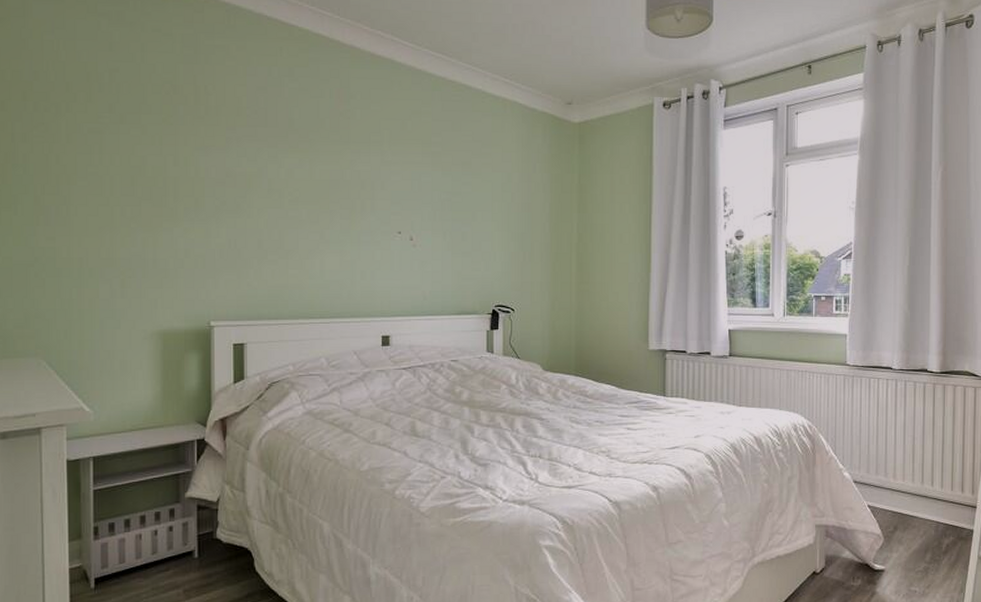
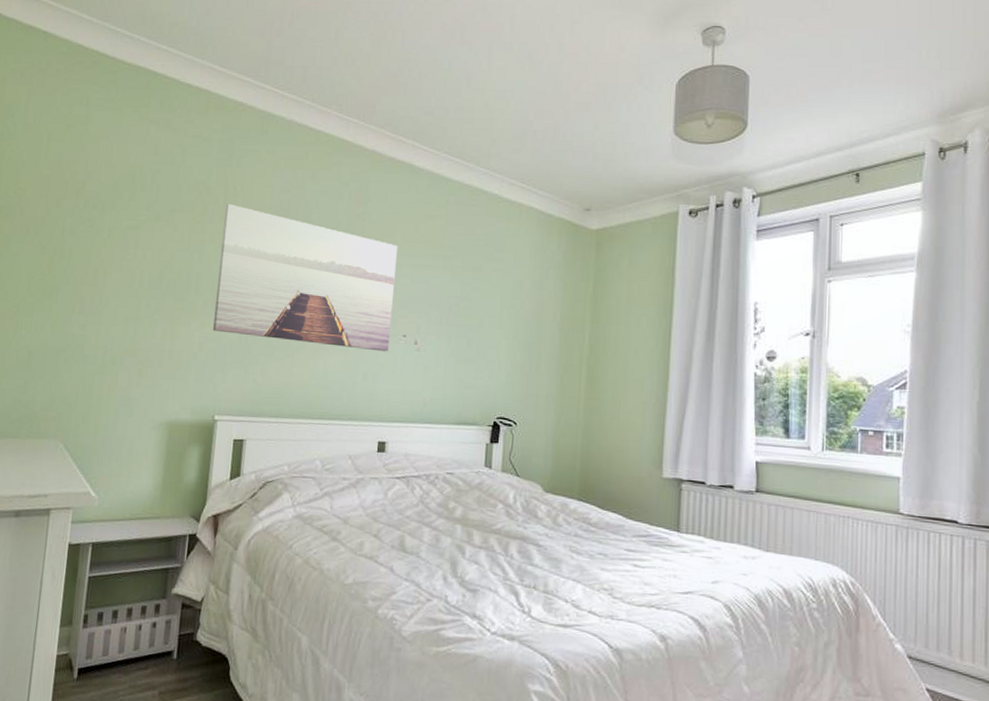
wall art: none [197,103,386,249] -> present [213,203,398,352]

